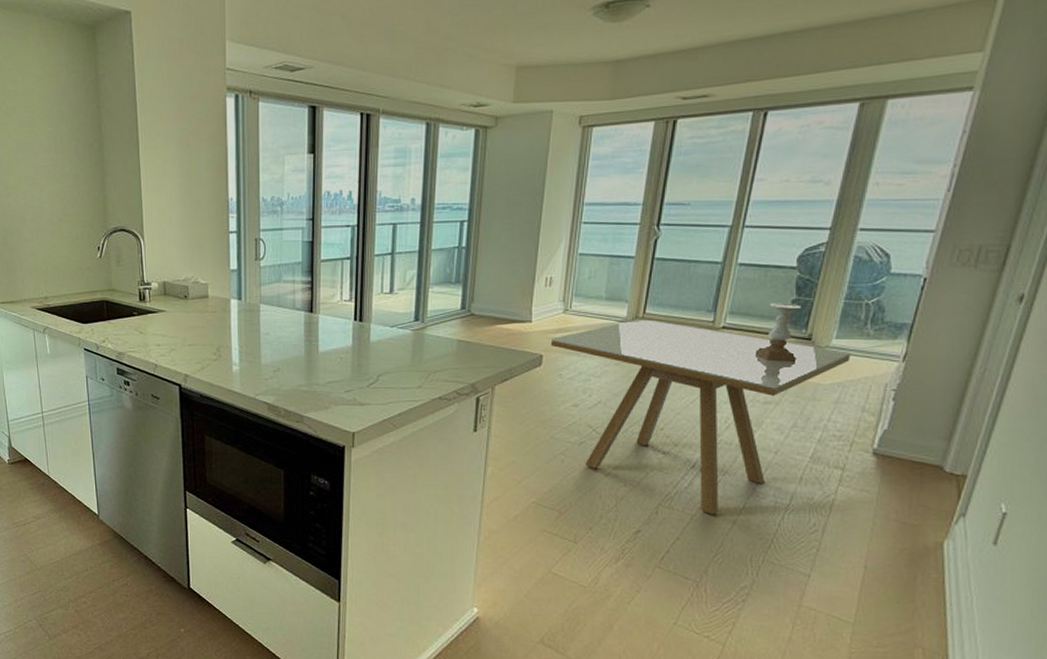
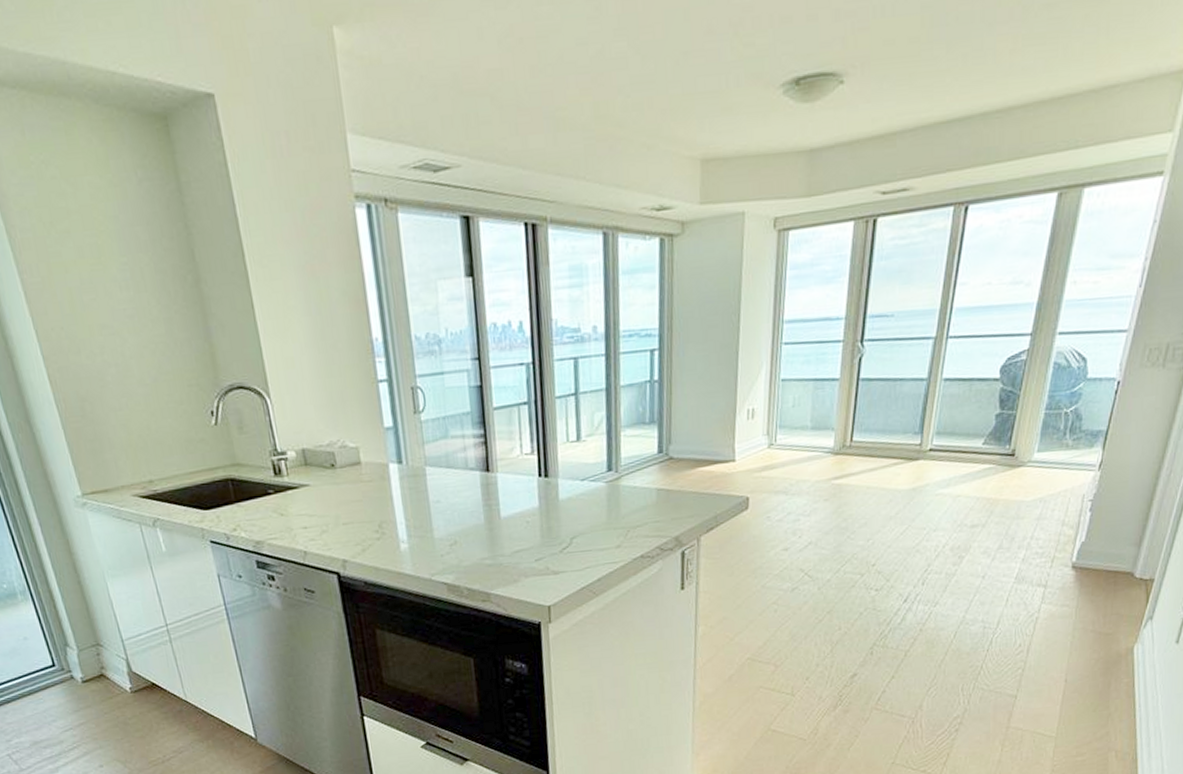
dining table: present [550,318,851,515] -> none [756,447,1051,648]
candle holder: present [754,303,801,362] -> none [961,418,1005,482]

